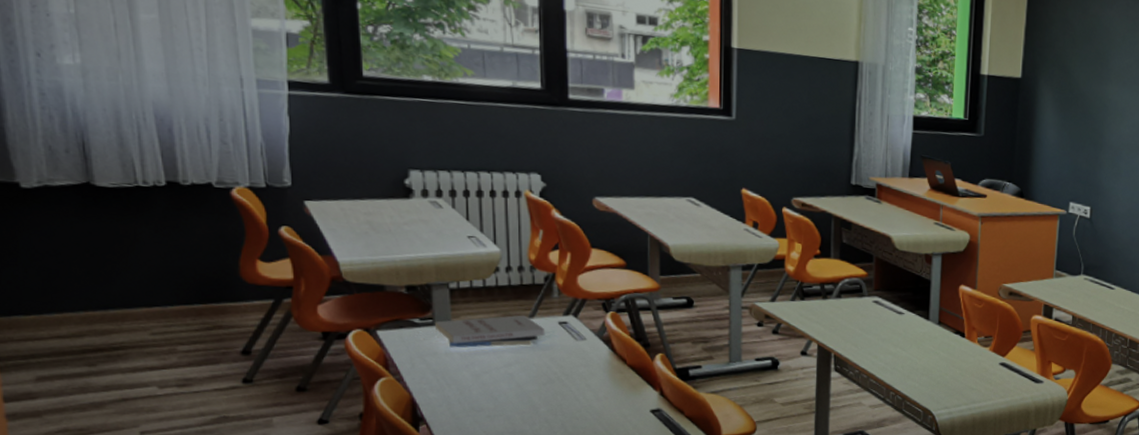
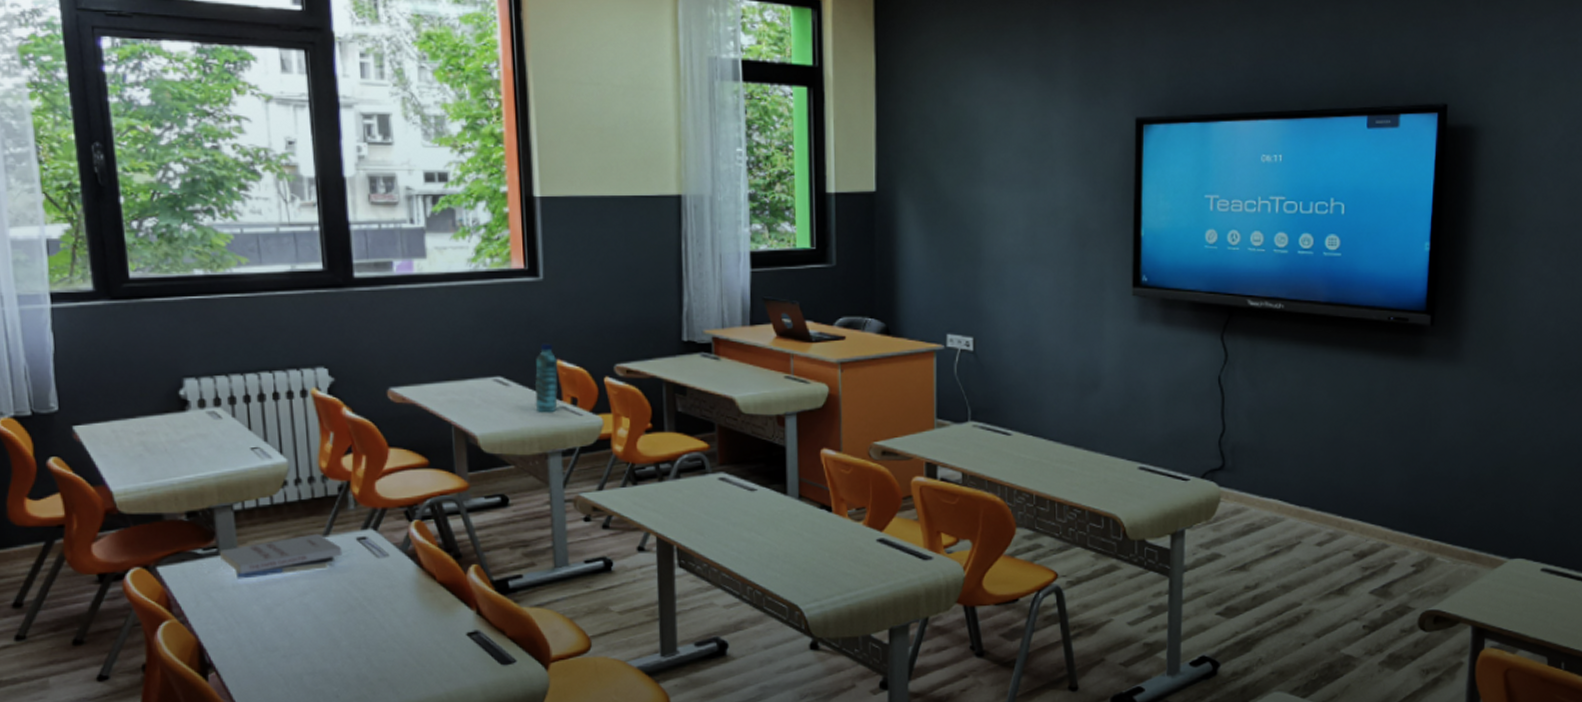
water bottle: none [721,173,743,233] -> present [534,343,558,413]

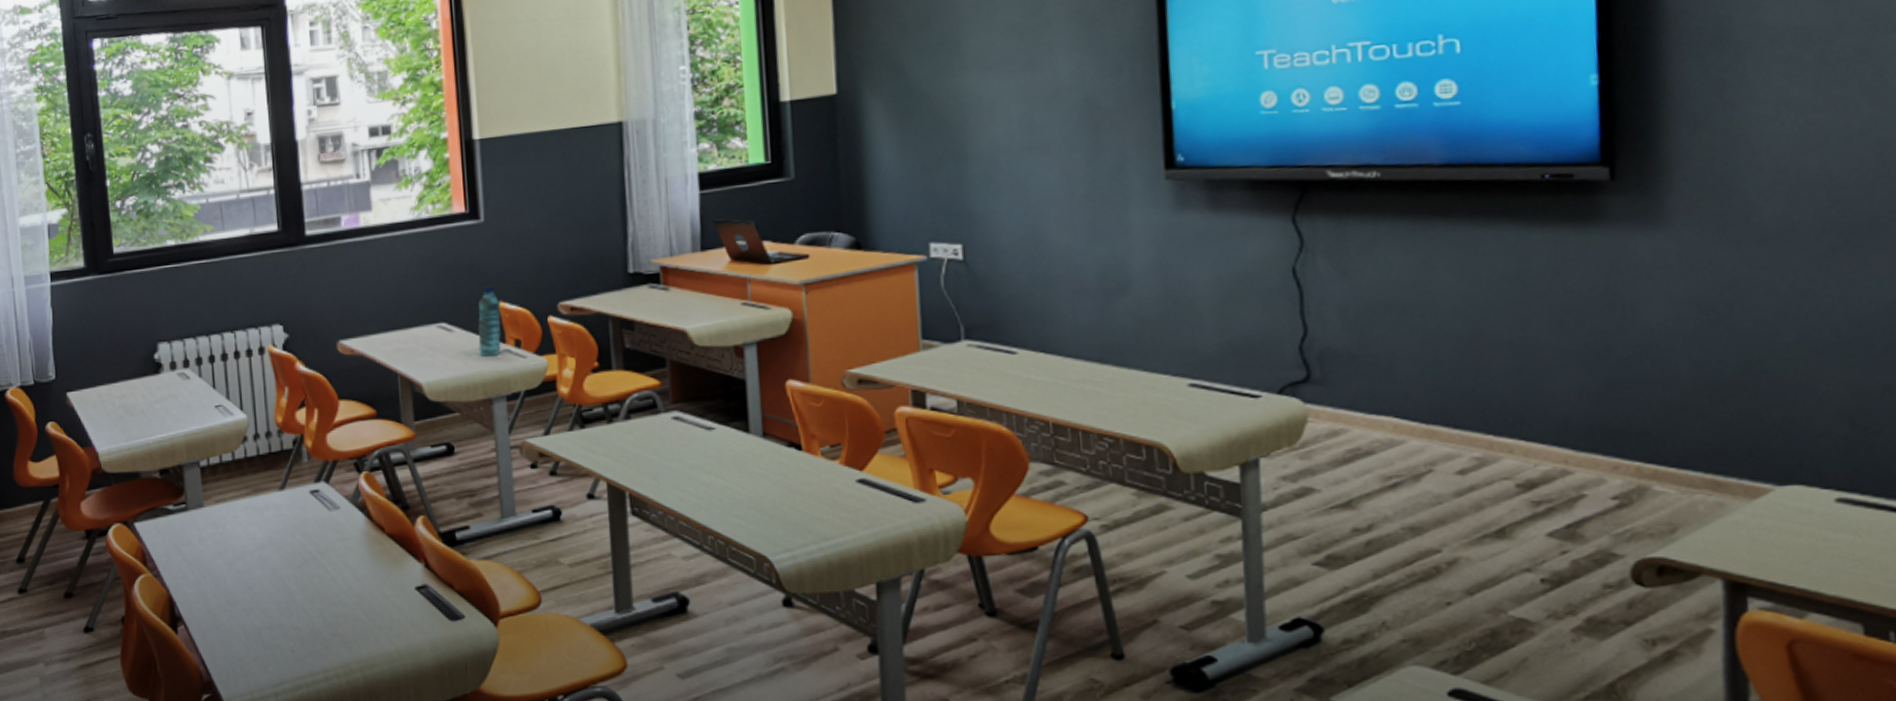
books: present [219,533,343,579] -> none [187,487,297,534]

